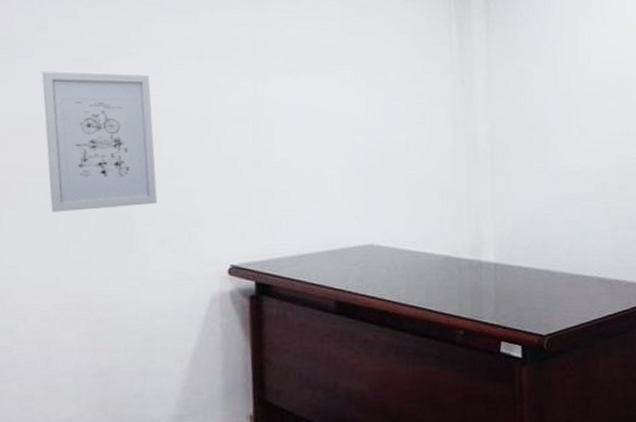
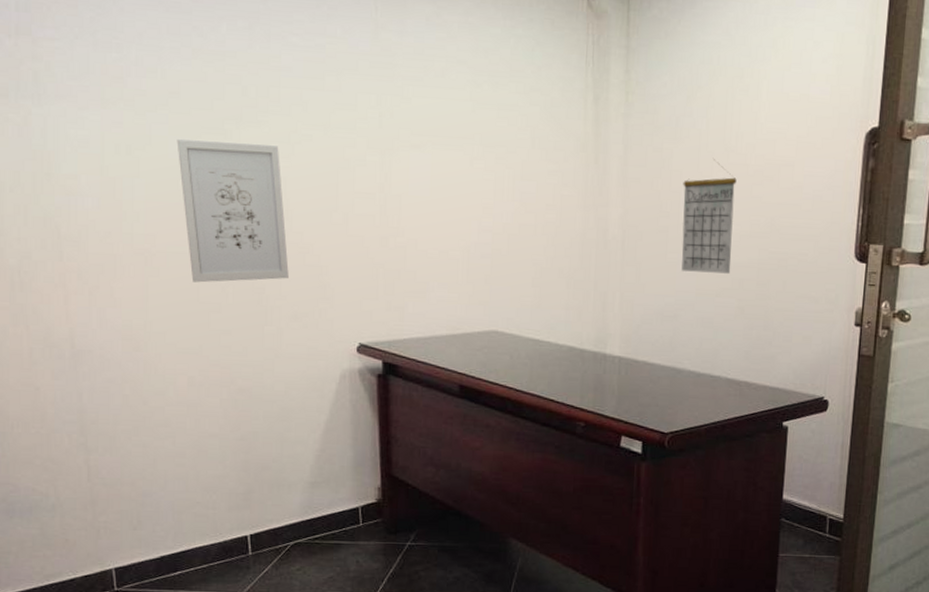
calendar: none [544,77,593,179] -> present [681,159,737,274]

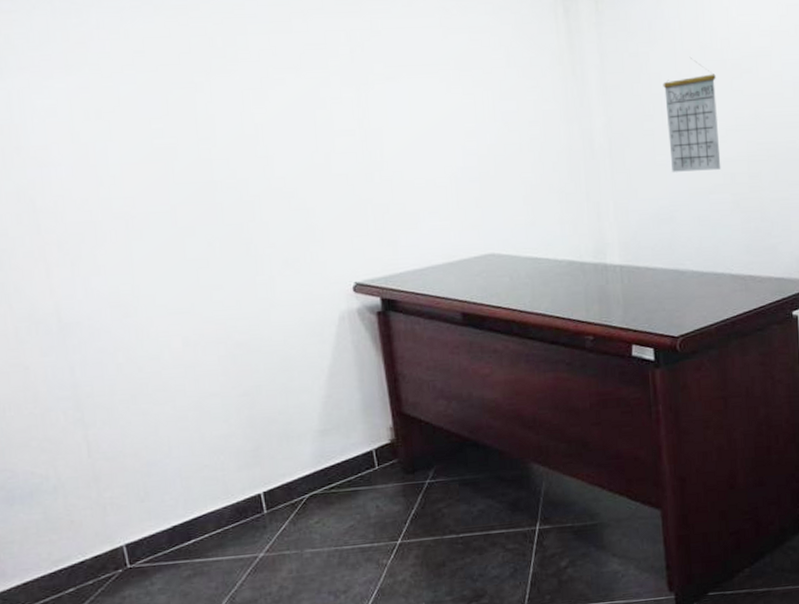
wall art: present [176,139,289,283] -> none [146,93,276,240]

